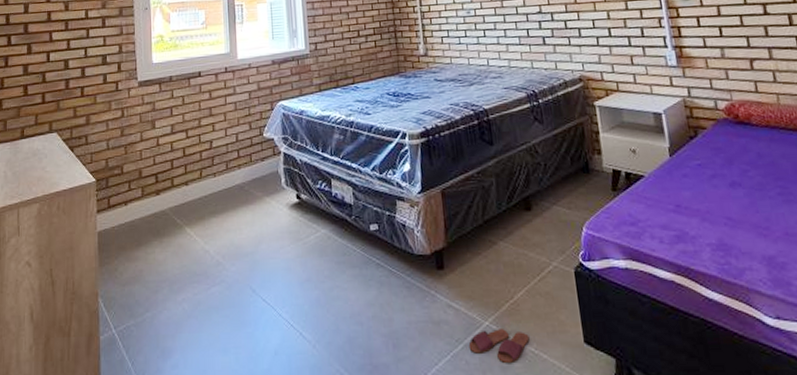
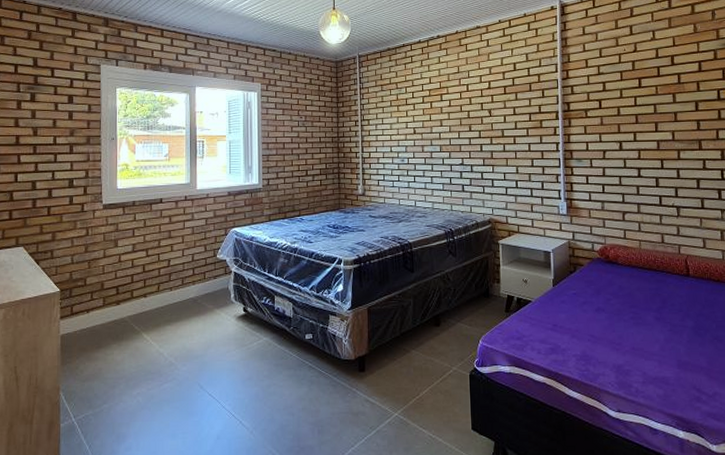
slippers: present [468,329,530,364] -> none [380,419,429,446]

